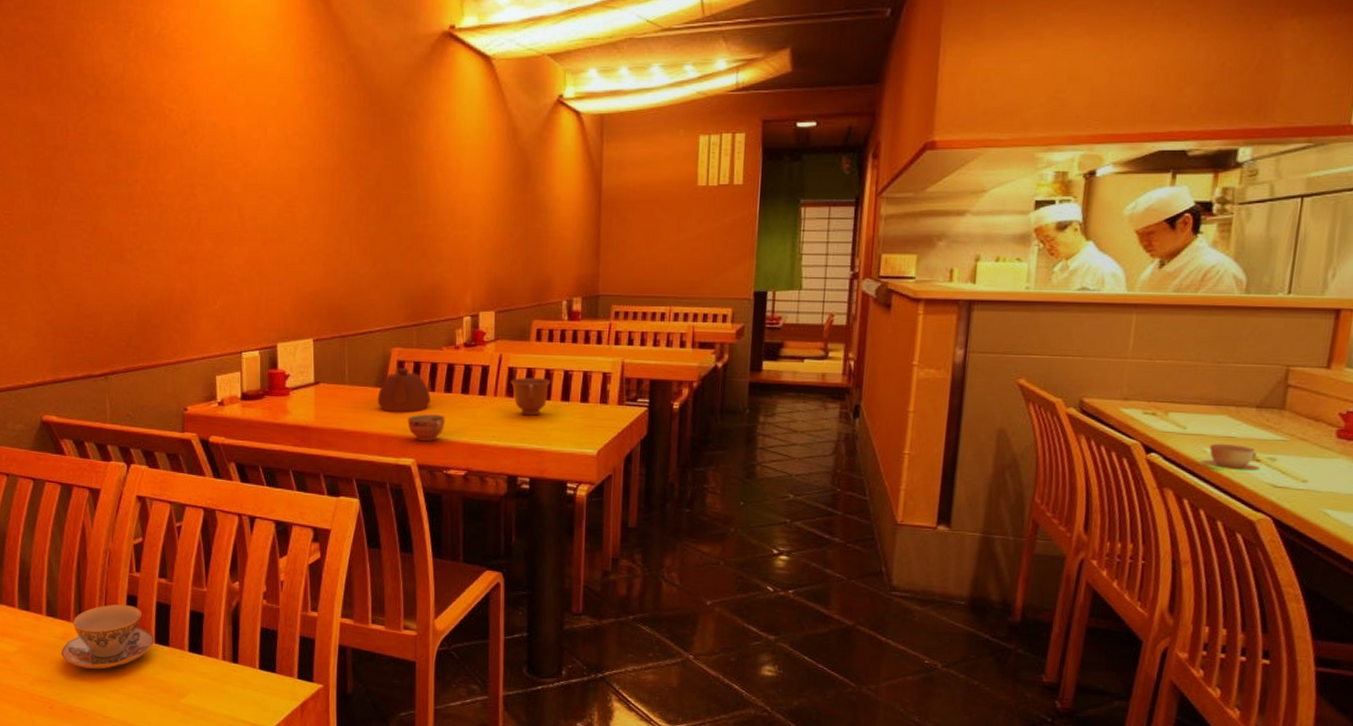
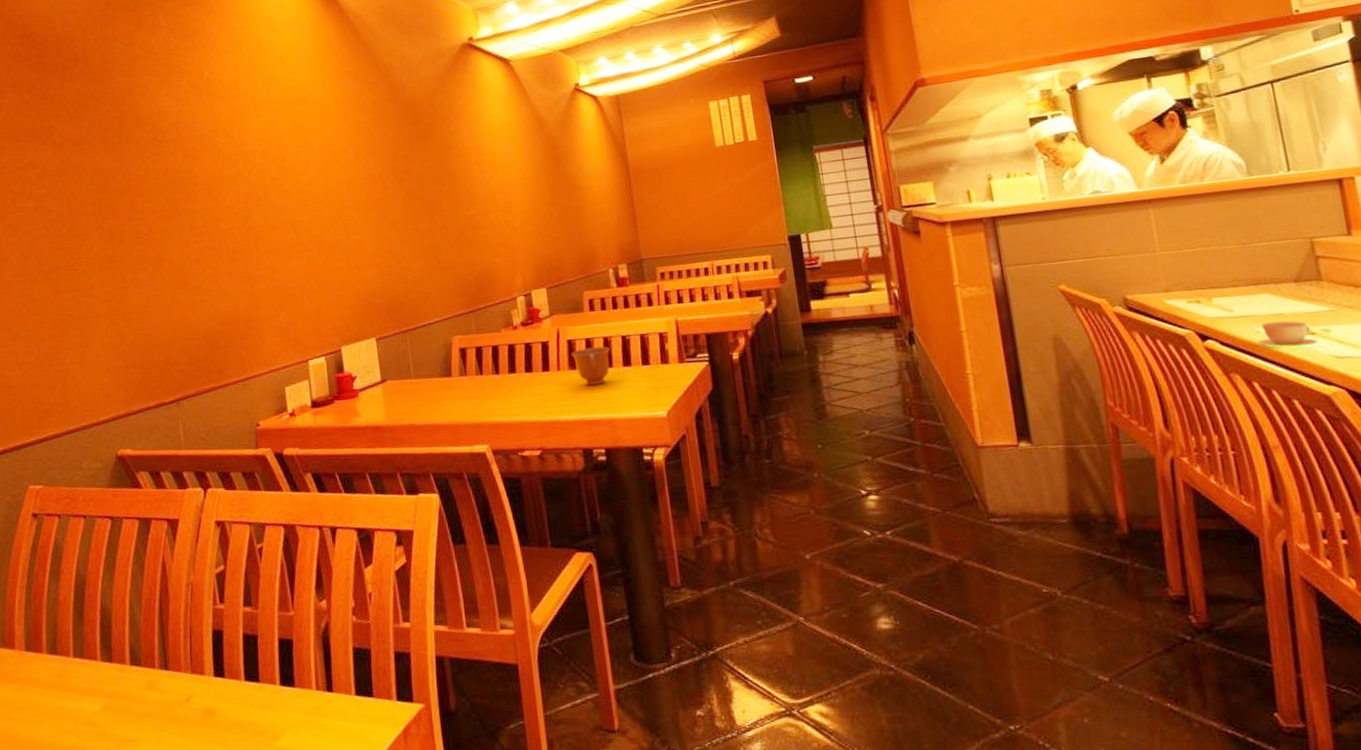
teacup: present [61,604,155,669] -> none [147,641,244,720]
teapot: present [377,367,431,413] -> none [444,354,496,401]
teacup: present [407,414,445,441] -> none [476,396,514,425]

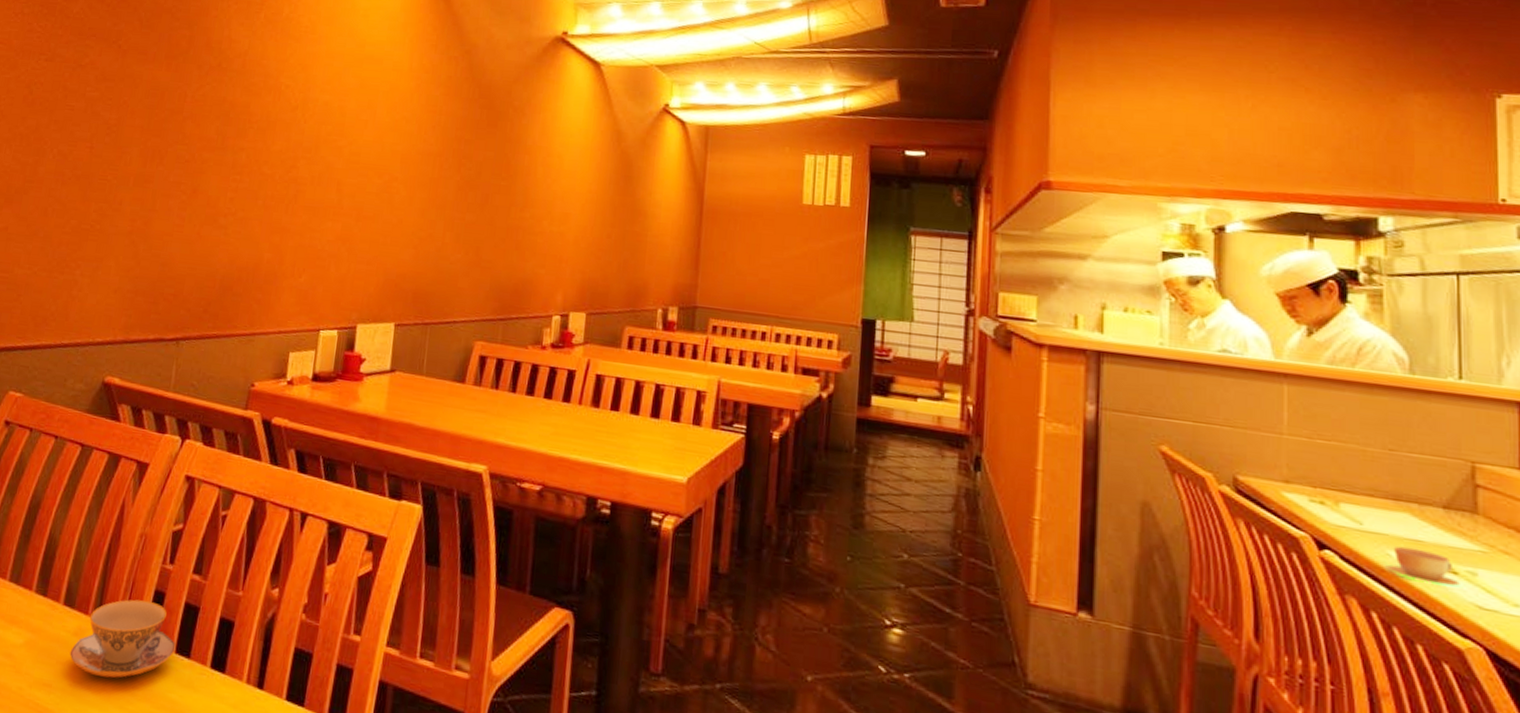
teacup: none [147,641,244,720] -> present [69,599,176,678]
teacup: present [570,346,610,386] -> none [596,387,640,431]

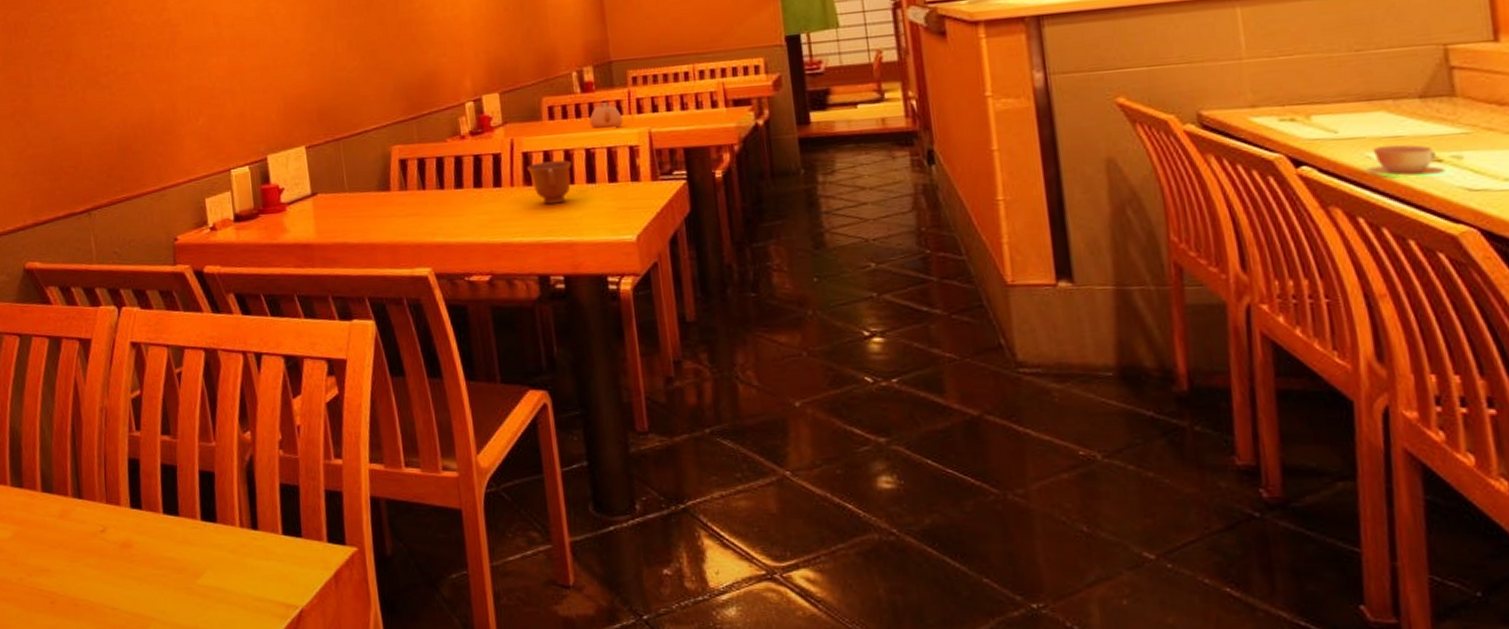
teacup: present [69,599,176,678] -> none [60,470,162,551]
teacup: none [596,387,640,431] -> present [526,160,572,204]
teapot: none [664,344,696,371] -> present [589,102,623,130]

